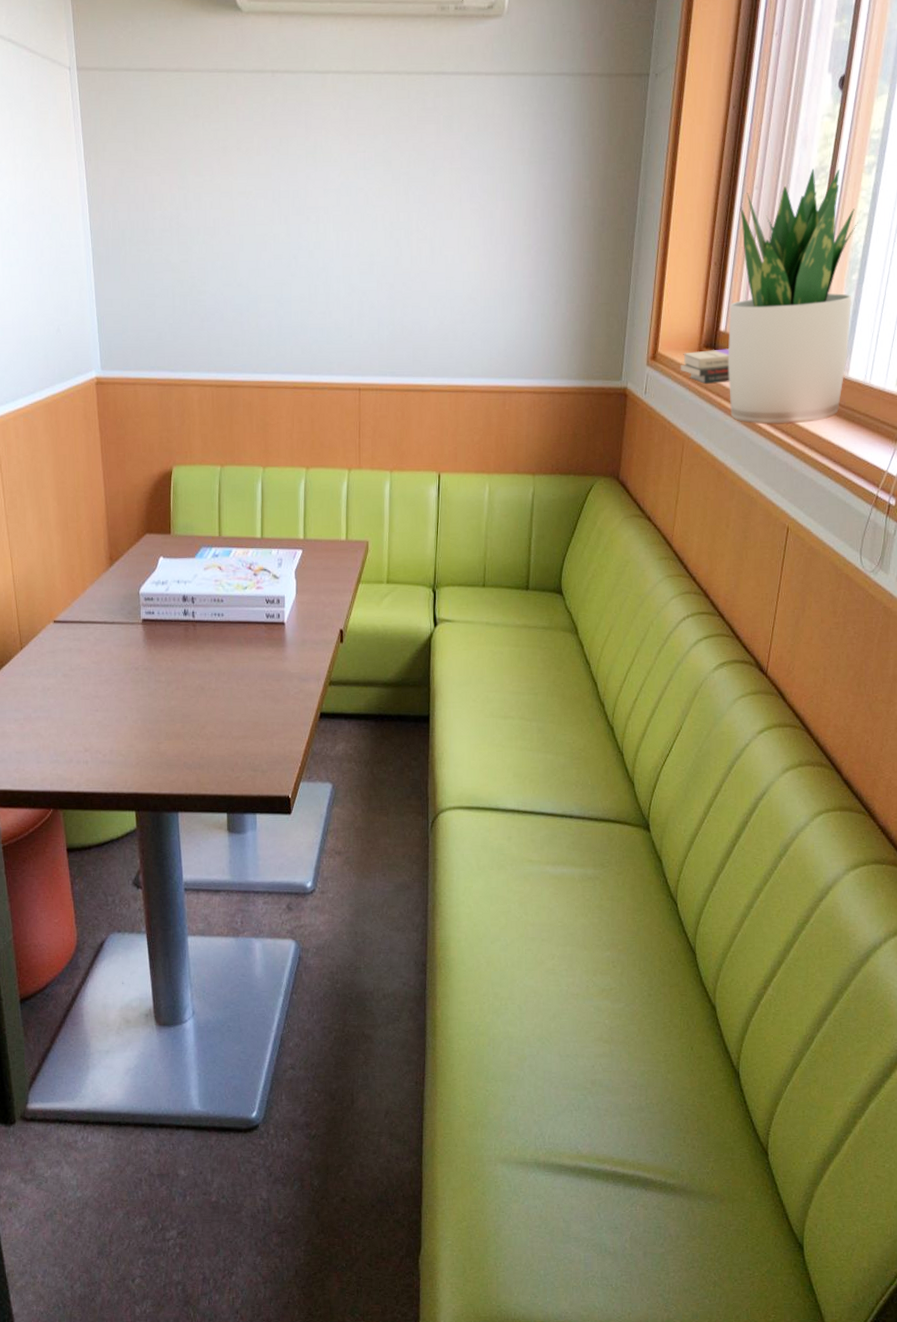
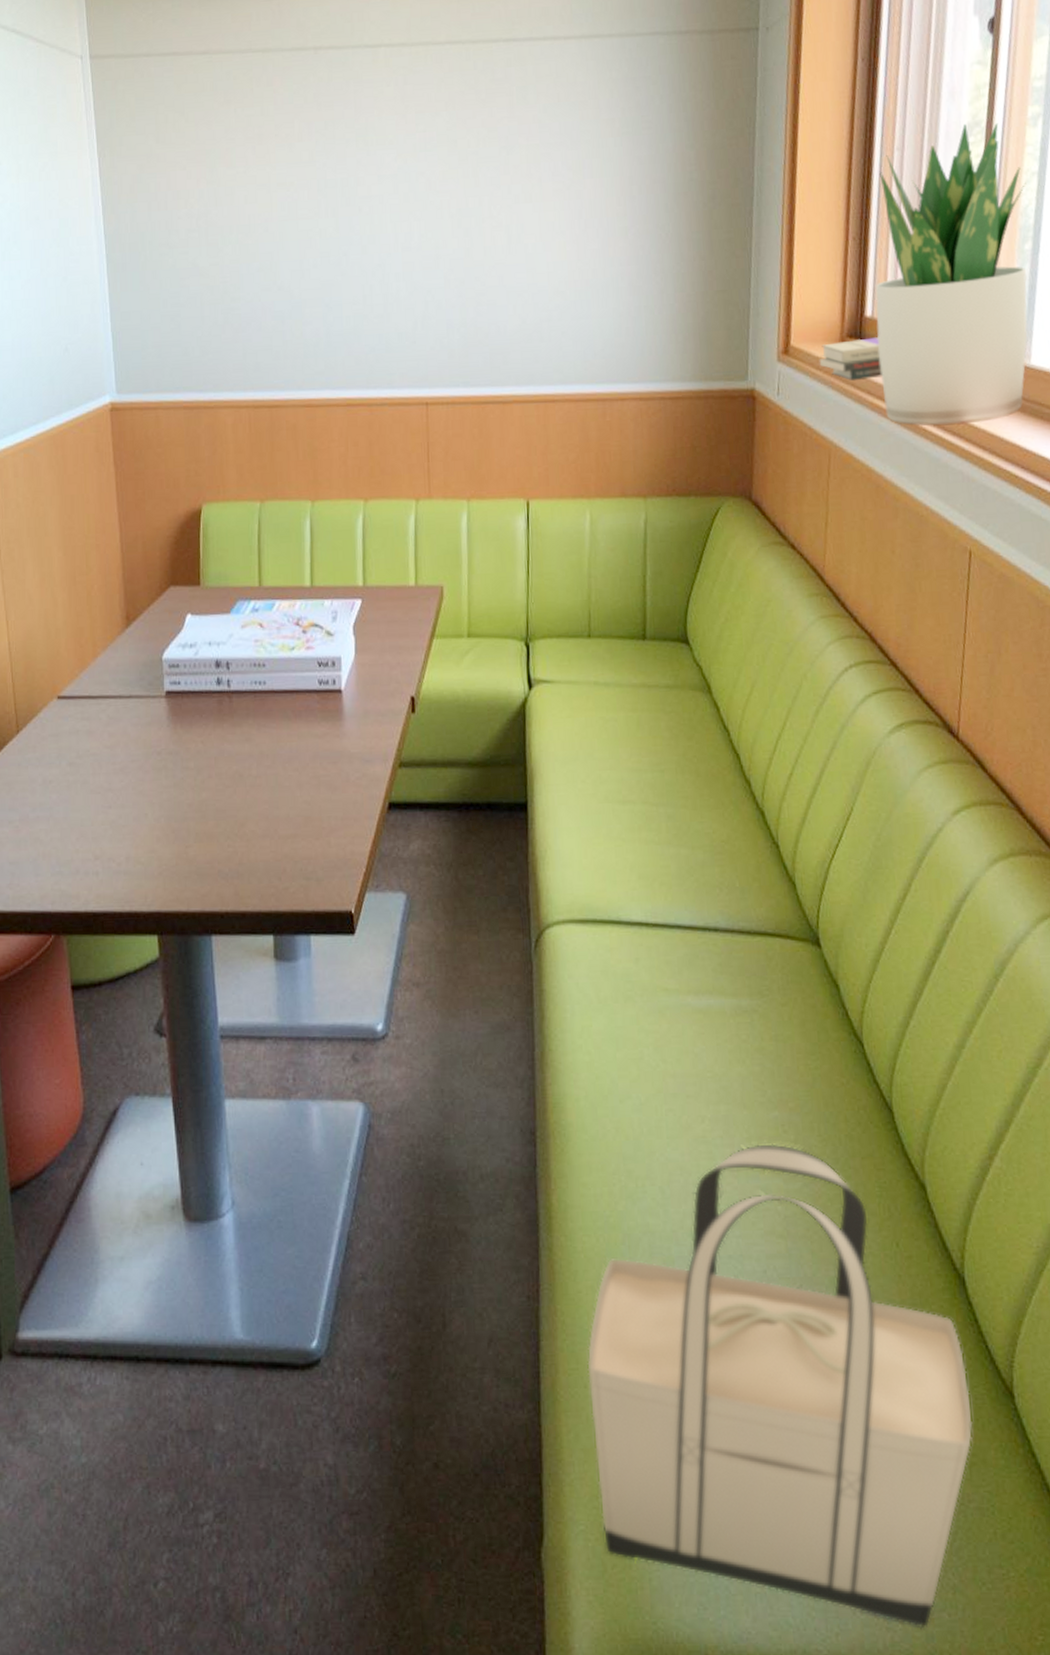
shopping bag: none [458,975,737,1309] -> present [587,1144,973,1627]

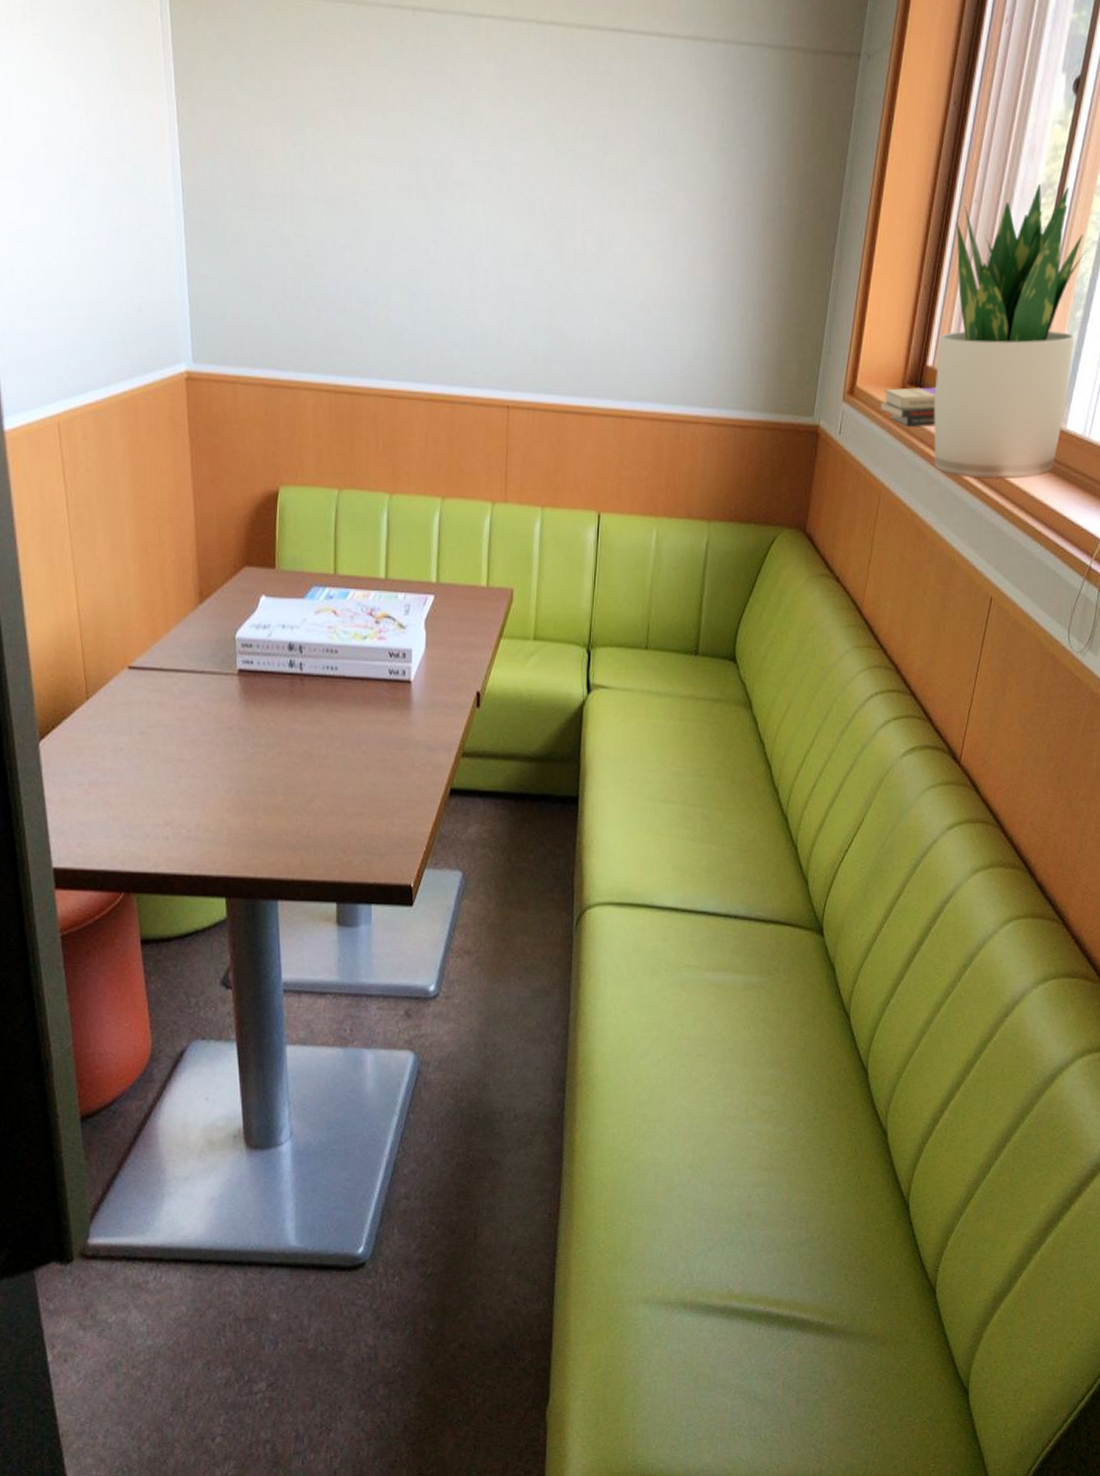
shopping bag: present [587,1144,973,1627] -> none [595,1096,902,1460]

